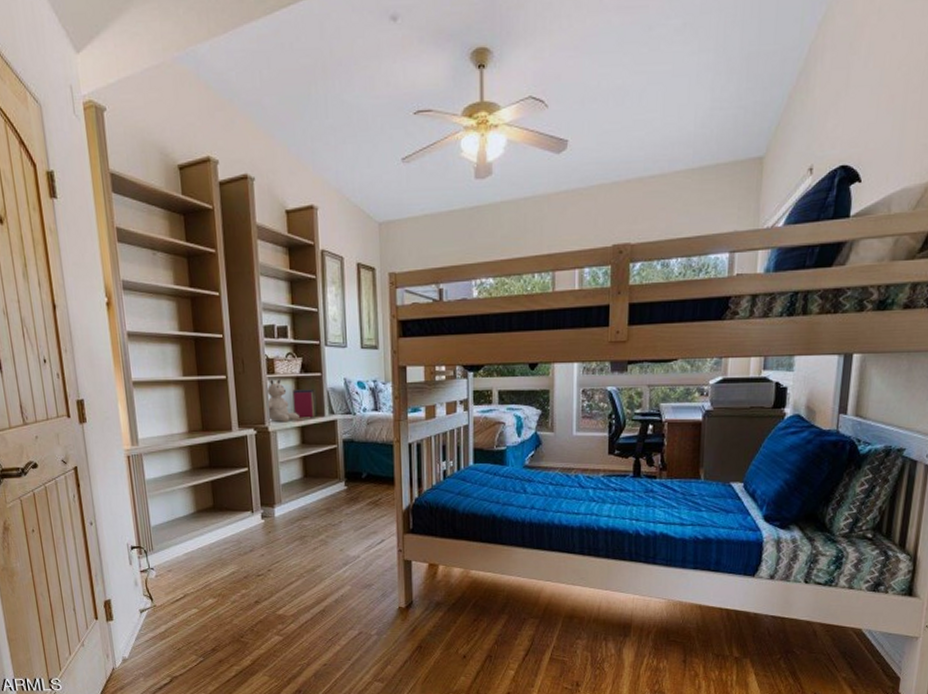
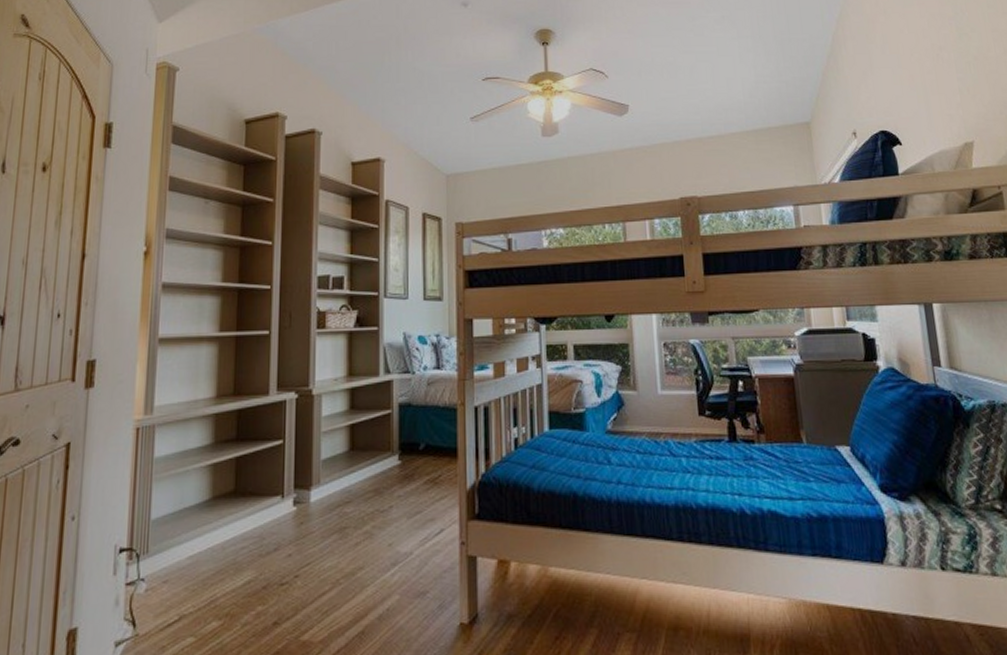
stuffed animal: present [266,379,299,423] -> none [312,334,350,384]
books: present [292,389,317,418] -> none [343,345,370,379]

